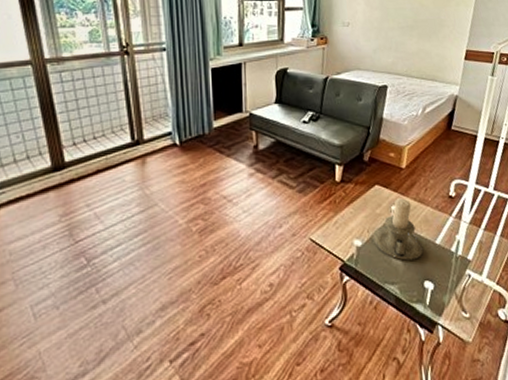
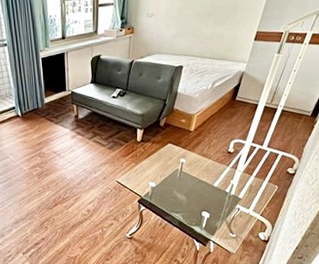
candle holder: present [372,198,424,261] -> none [164,153,204,197]

